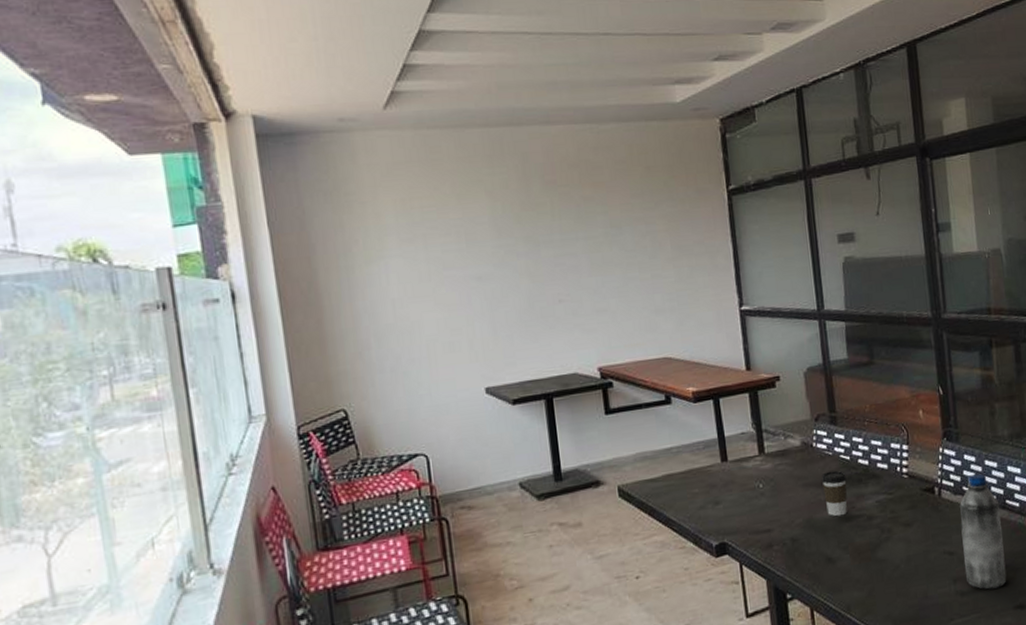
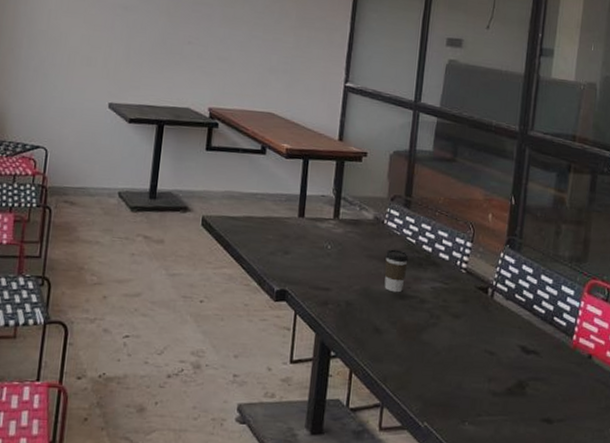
water bottle: present [959,474,1007,590] -> none [500,285,548,397]

